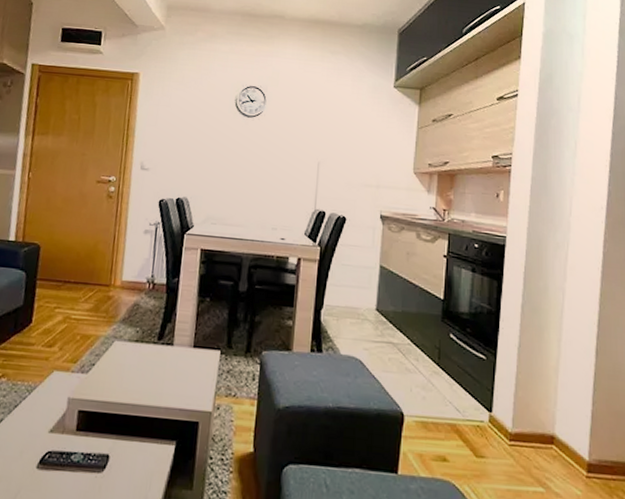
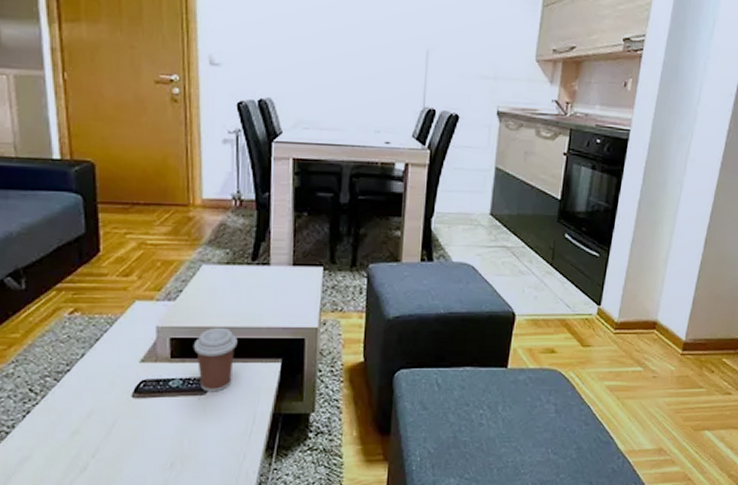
coffee cup: none [97,403,138,471] -> present [193,327,238,392]

